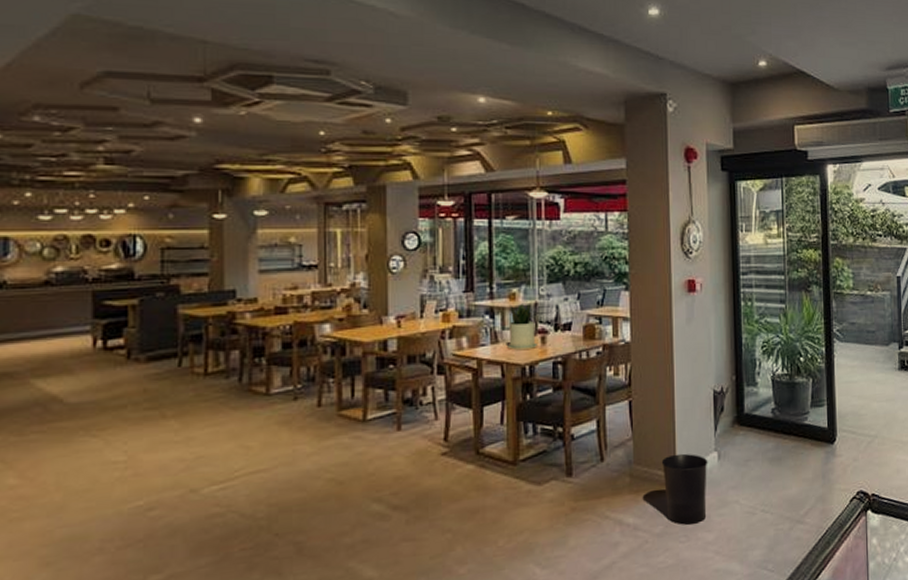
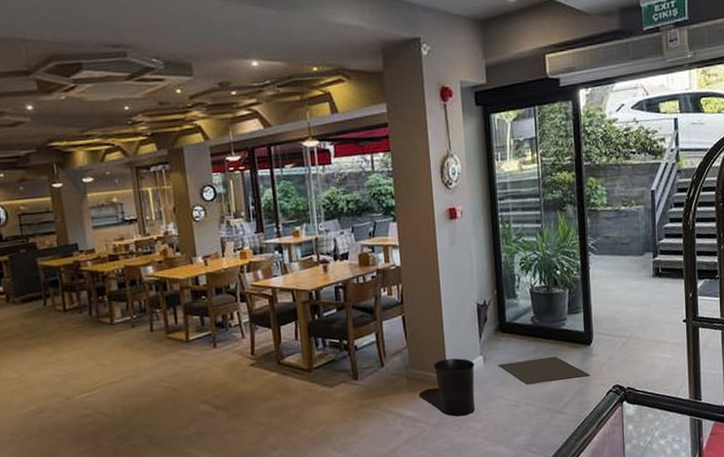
planter: present [507,303,537,351] -> none [294,238,321,279]
doormat: none [735,456,834,489] -> present [499,357,591,385]

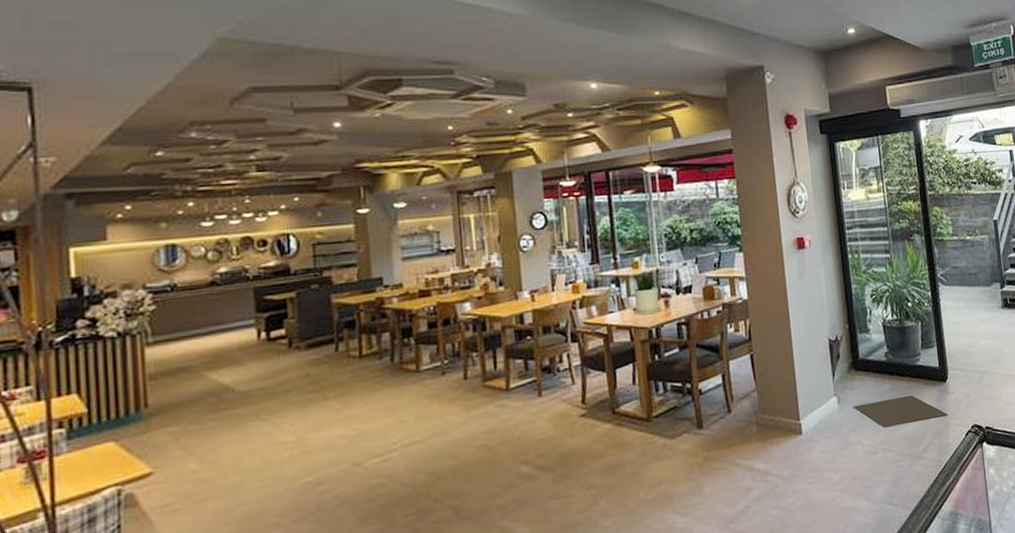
planter: none [294,238,321,279] -> present [633,270,662,316]
waste bin: present [433,358,476,417] -> none [785,400,831,467]

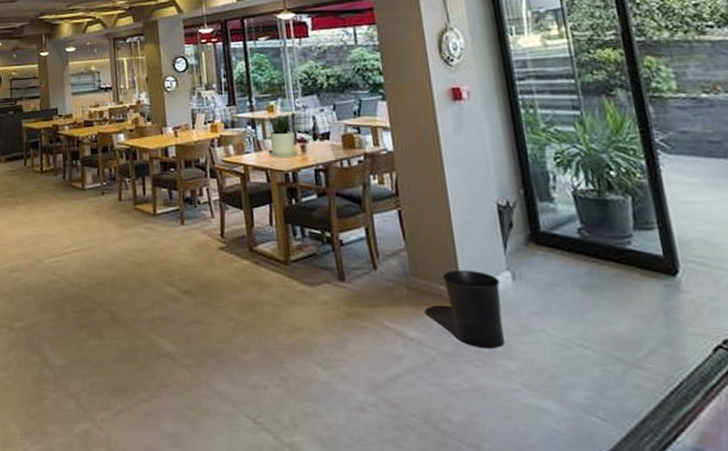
waste bin: none [785,400,831,467] -> present [442,269,506,348]
doormat: present [854,396,949,428] -> none [535,285,683,320]

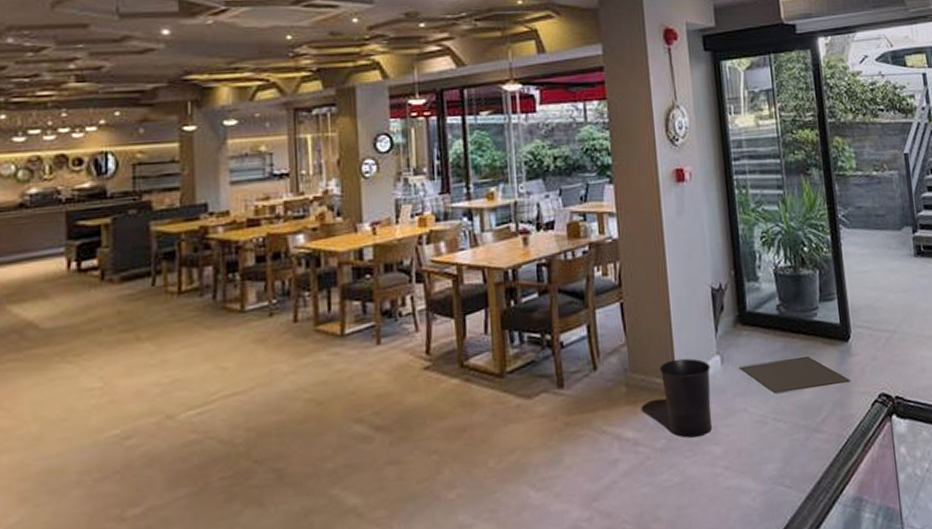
planter: present [269,114,298,158] -> none [488,202,519,254]
doormat: none [535,285,683,320] -> present [740,357,851,394]

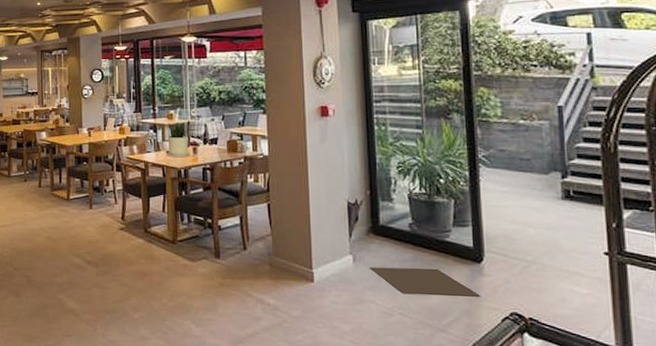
planter: none [488,202,519,254] -> present [167,121,190,158]
waste bin: present [659,358,713,438] -> none [298,252,343,314]

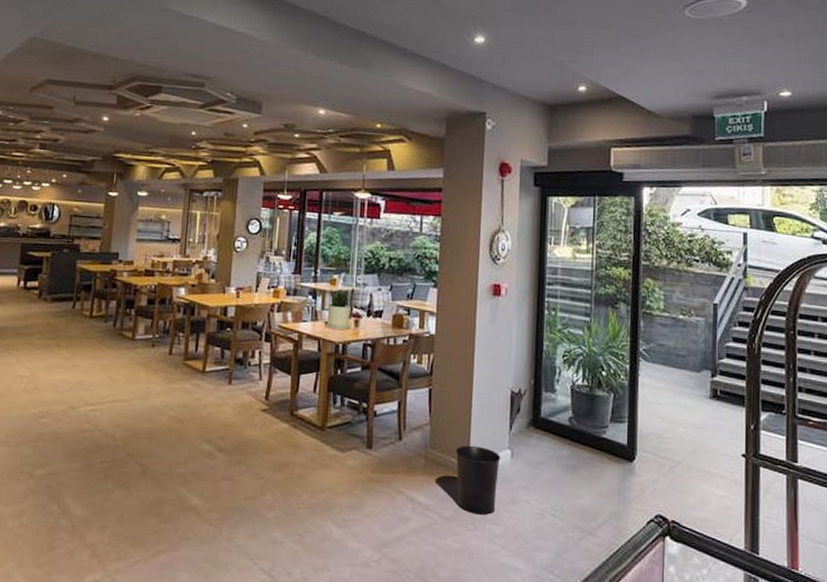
waste bin: none [298,252,343,314] -> present [455,445,501,515]
doormat: present [370,267,481,297] -> none [527,463,630,498]

